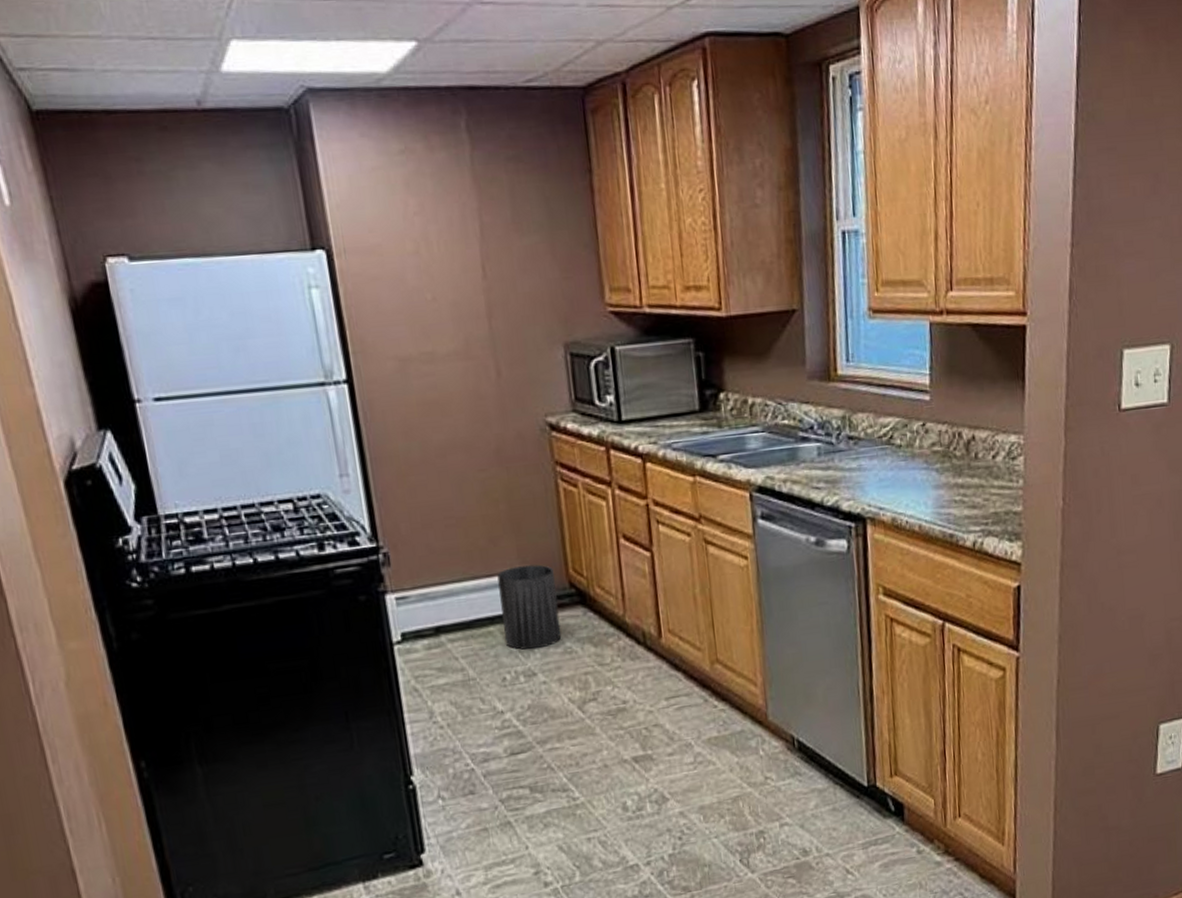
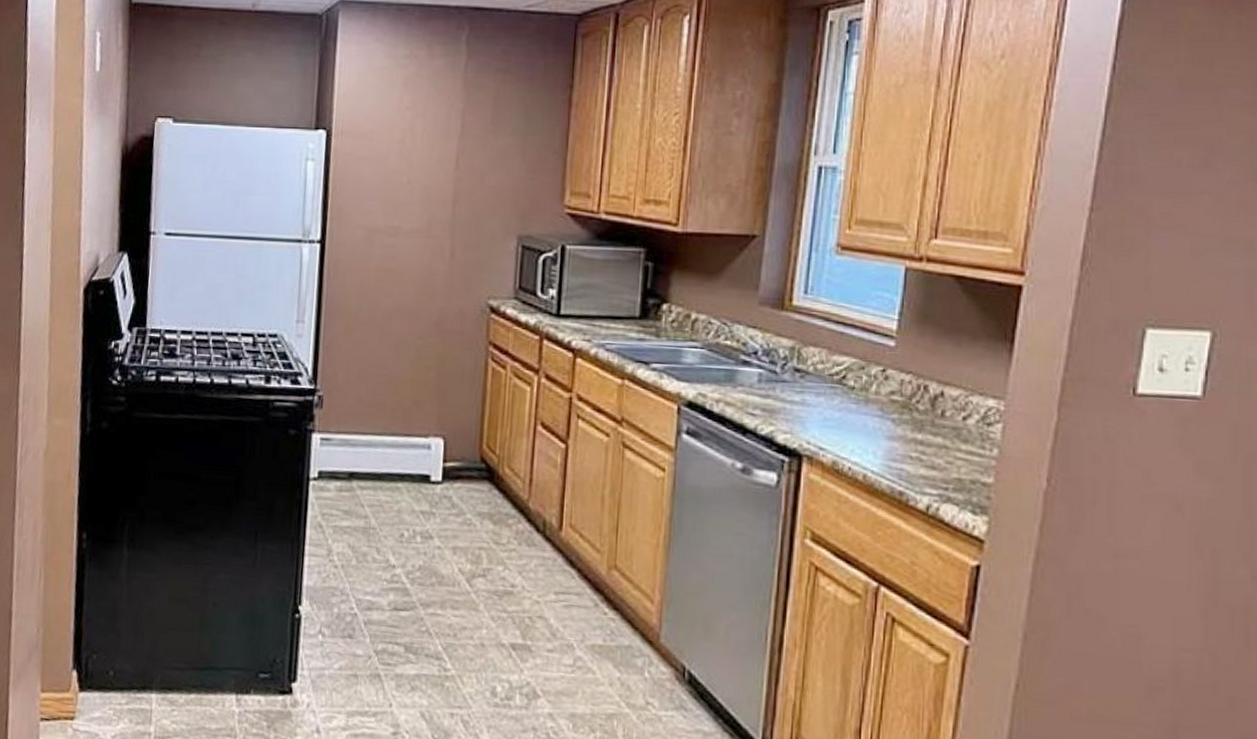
trash can: present [497,564,562,650] -> none [409,432,468,514]

